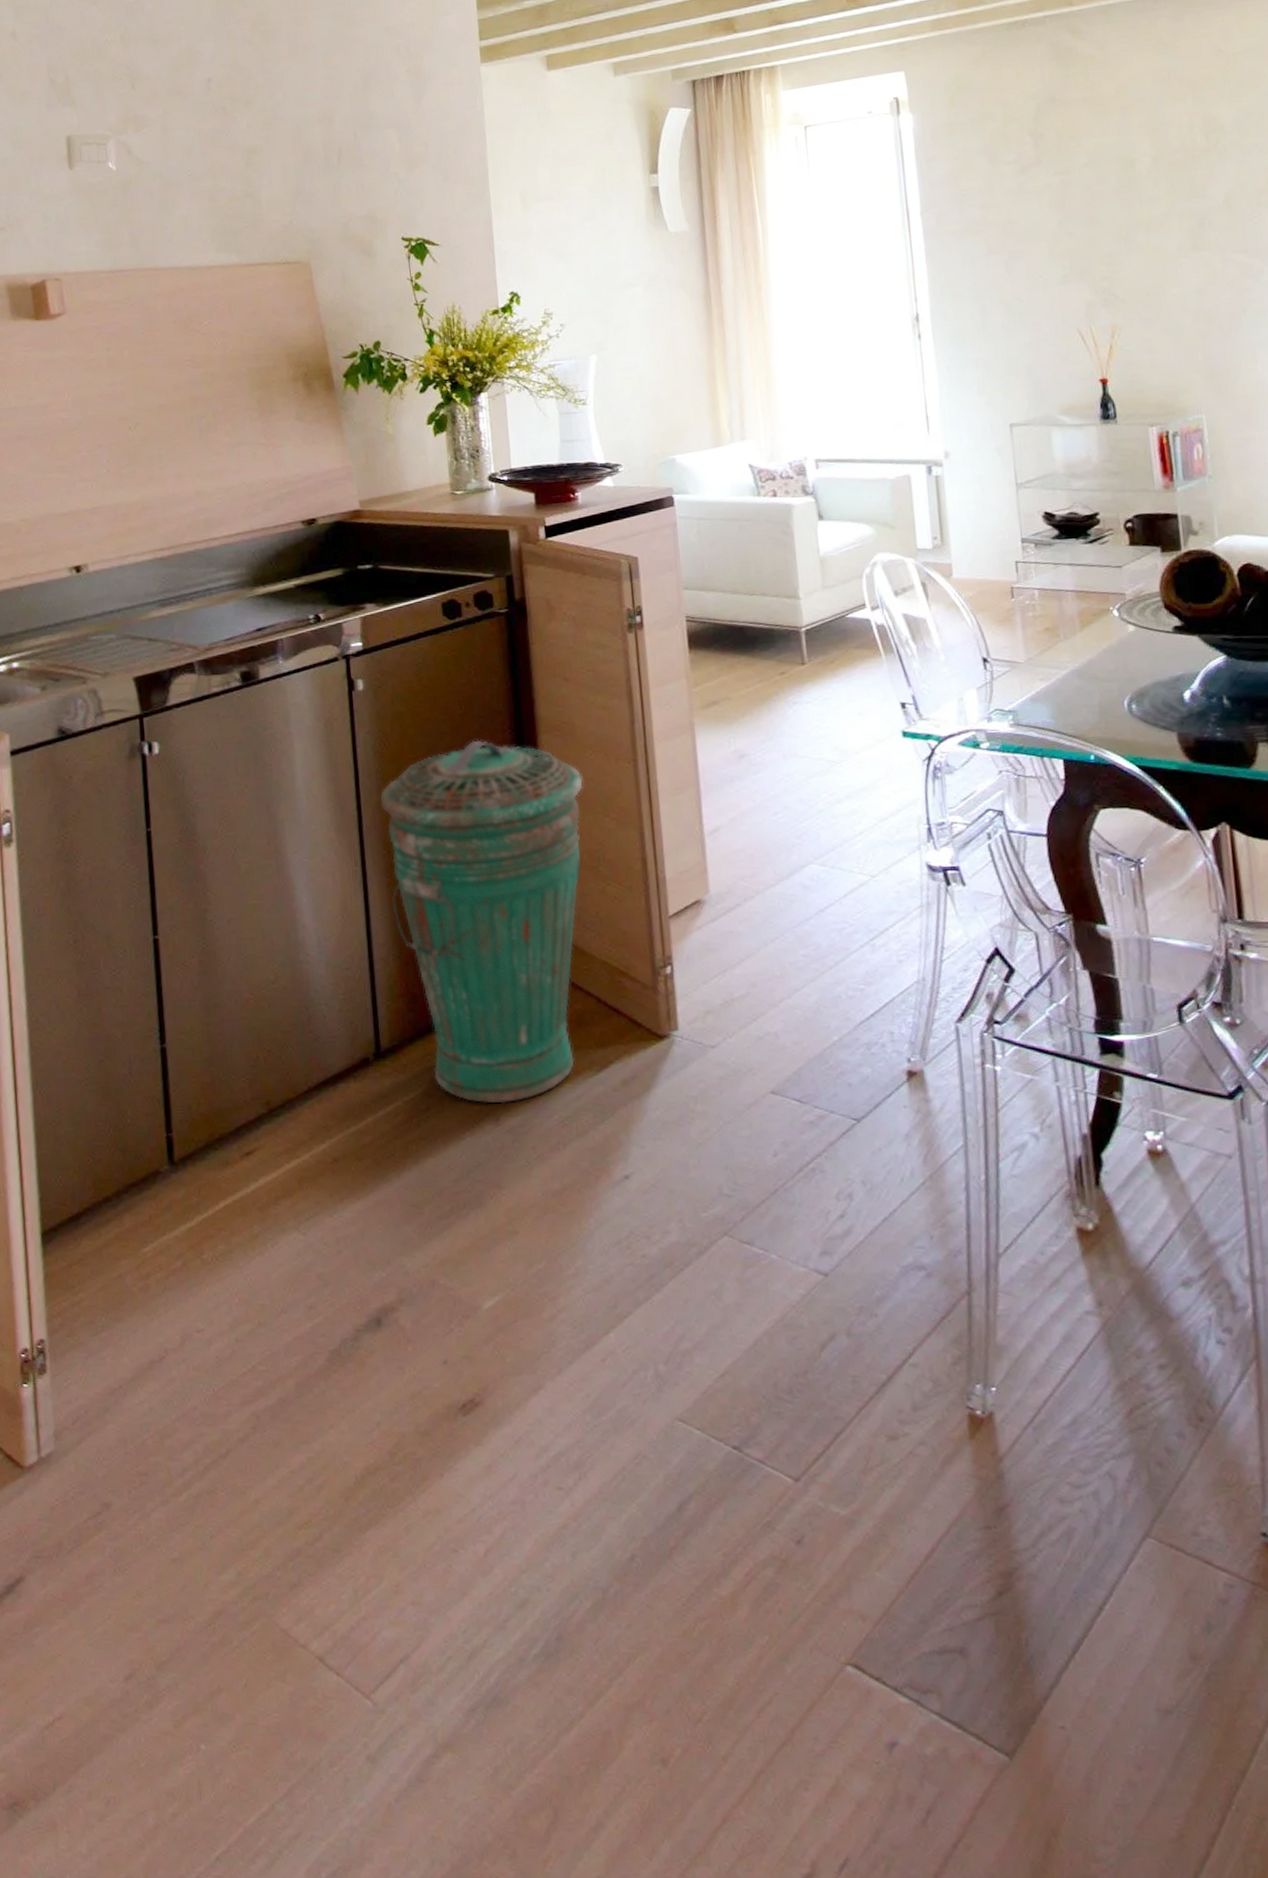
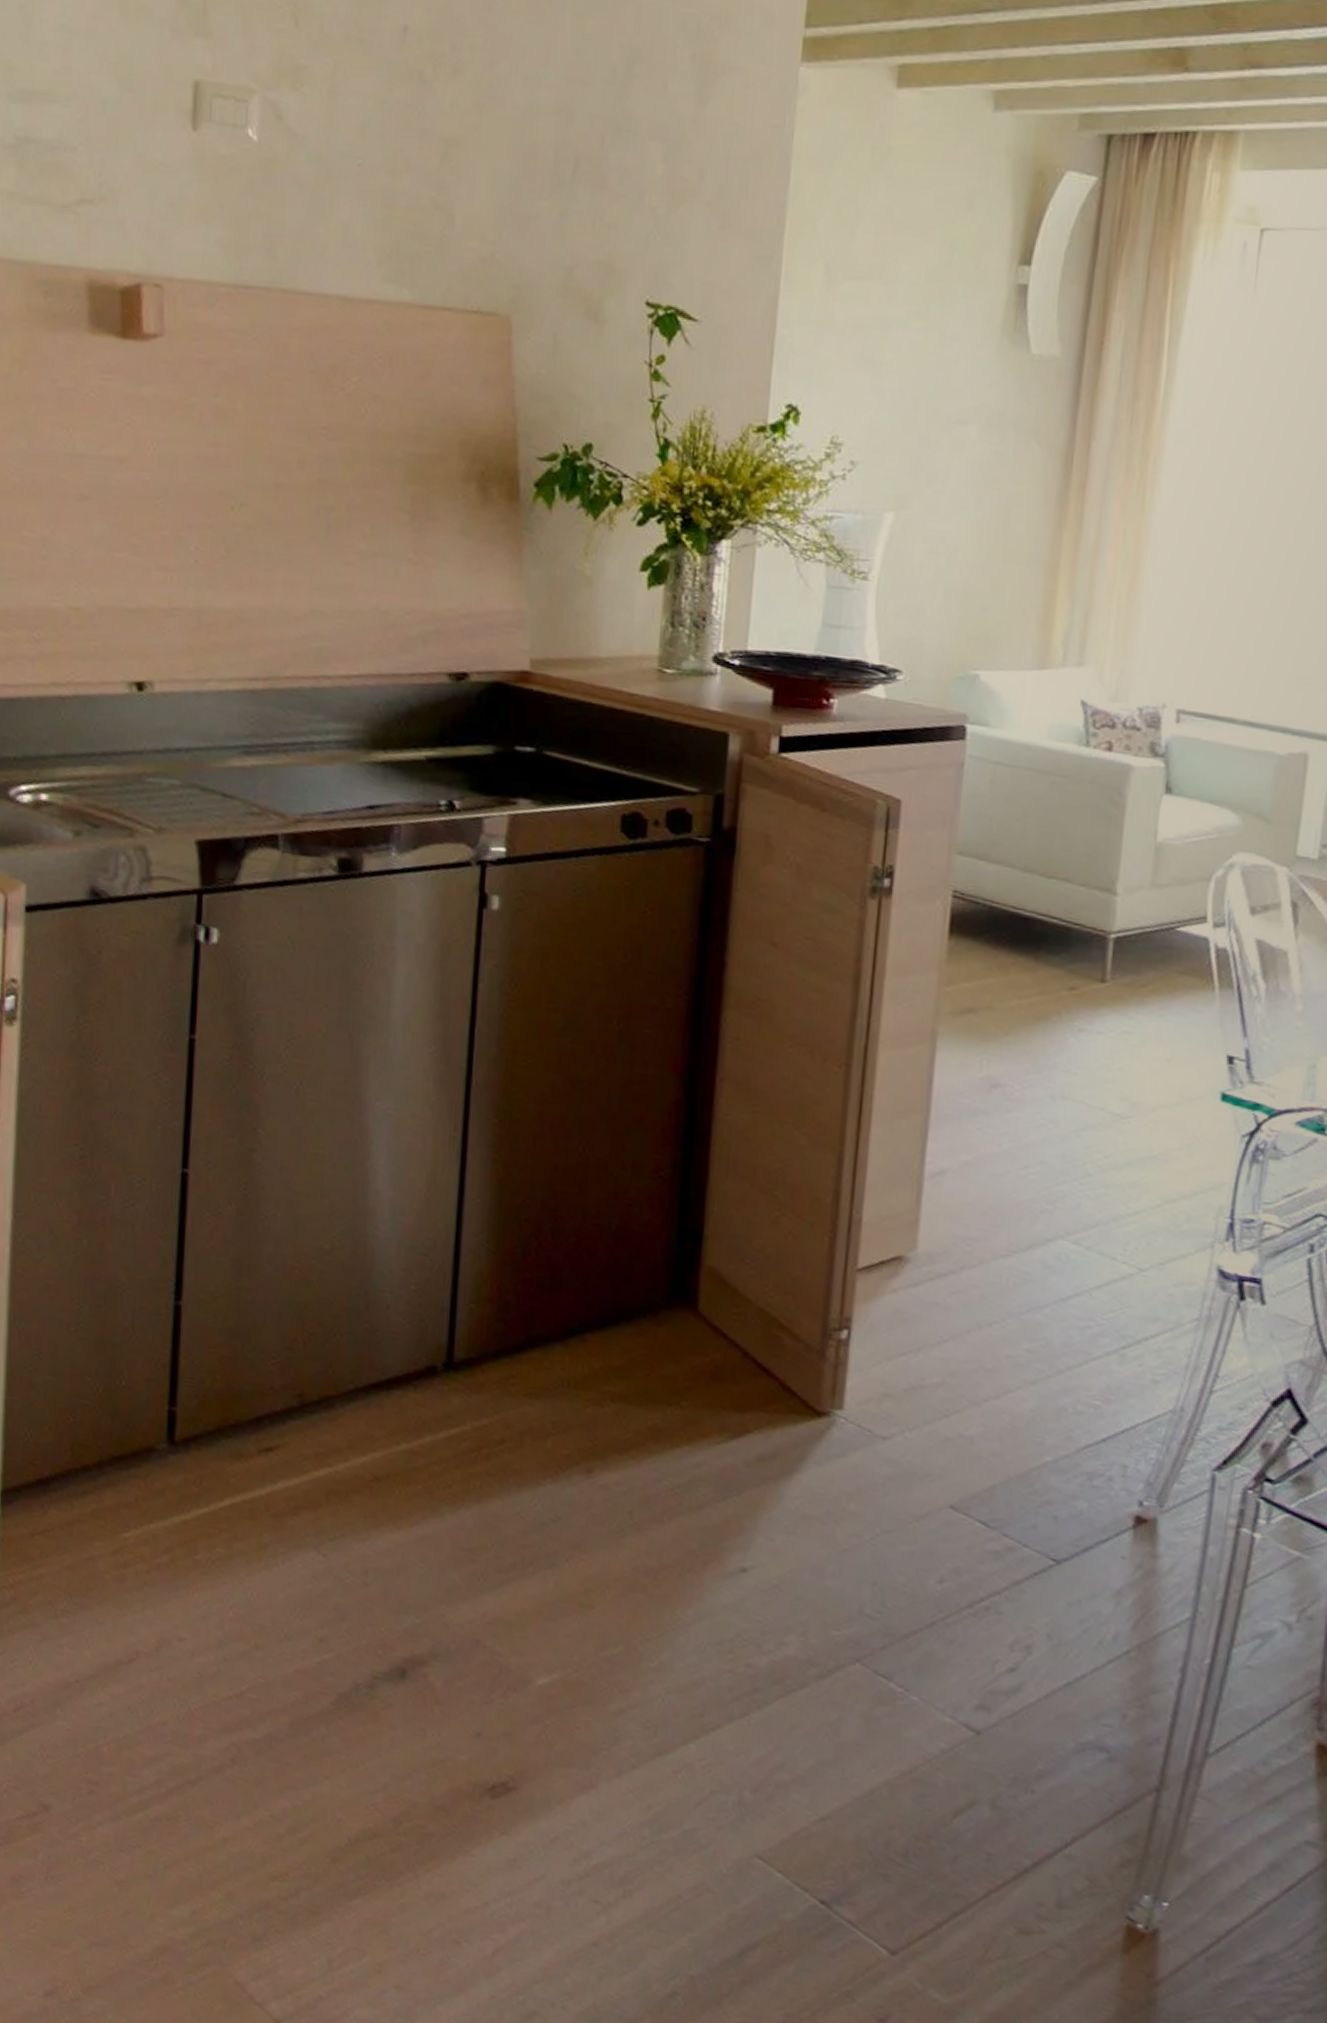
trash can: present [379,740,583,1104] -> none [495,1000,774,1455]

